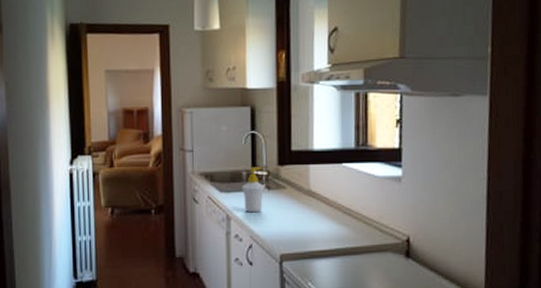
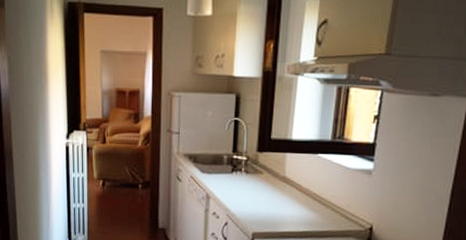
soap bottle: present [242,167,265,213] -> none [222,151,244,194]

